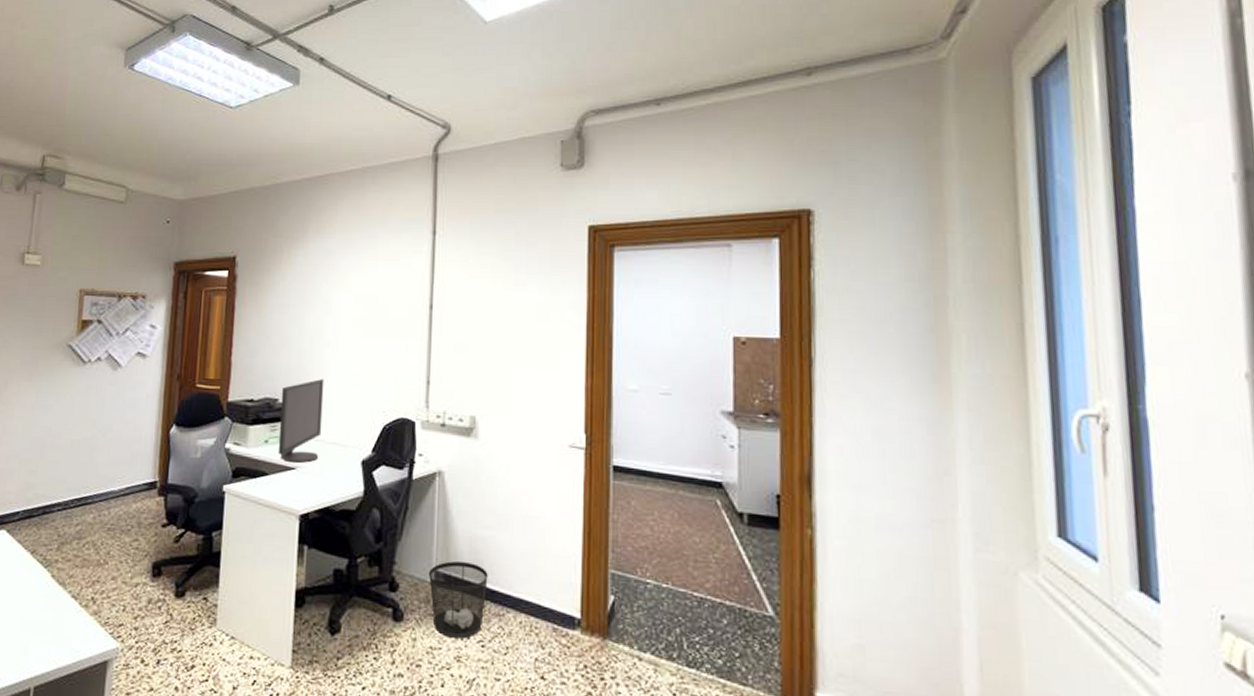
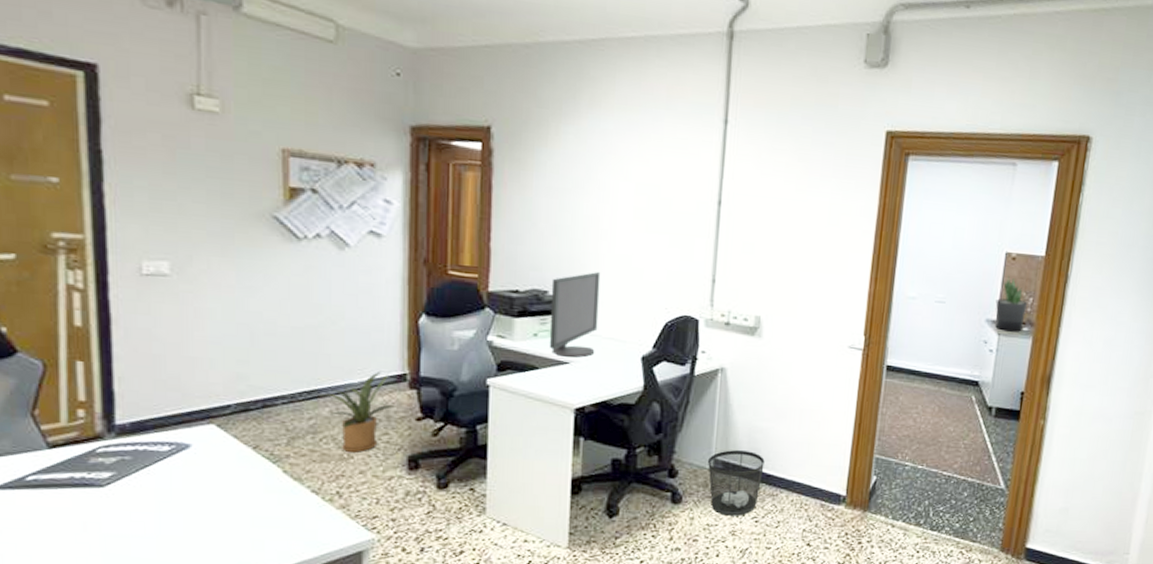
house plant: none [86,480,144,558] -> present [319,372,393,453]
planter: none [729,361,767,425] -> present [995,275,1027,332]

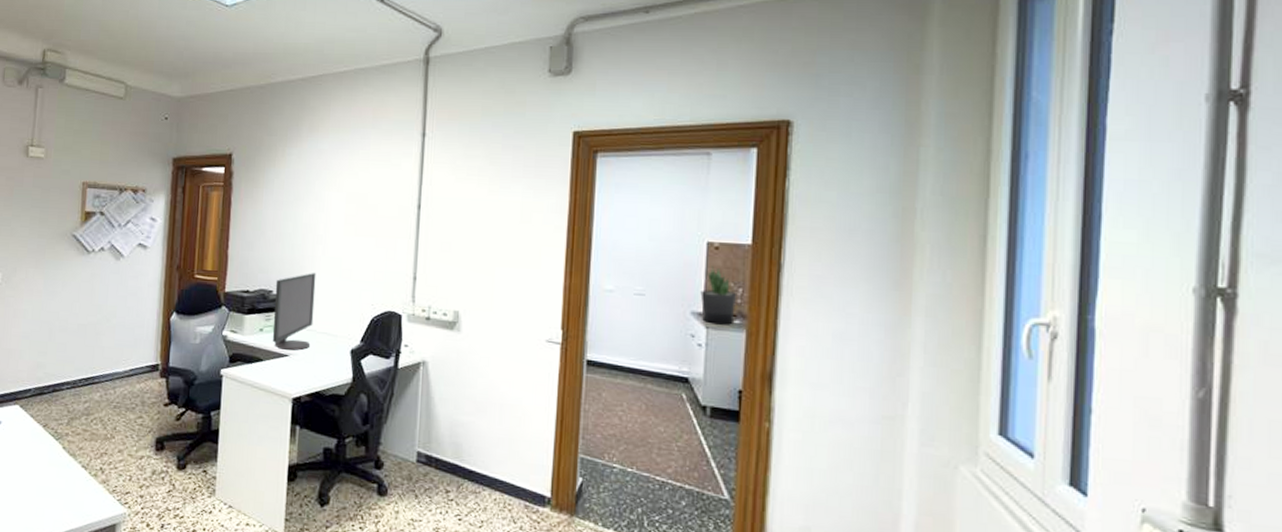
house plant: present [319,372,393,453] -> none [93,362,147,433]
waste bin: present [708,450,765,516] -> none [412,443,467,513]

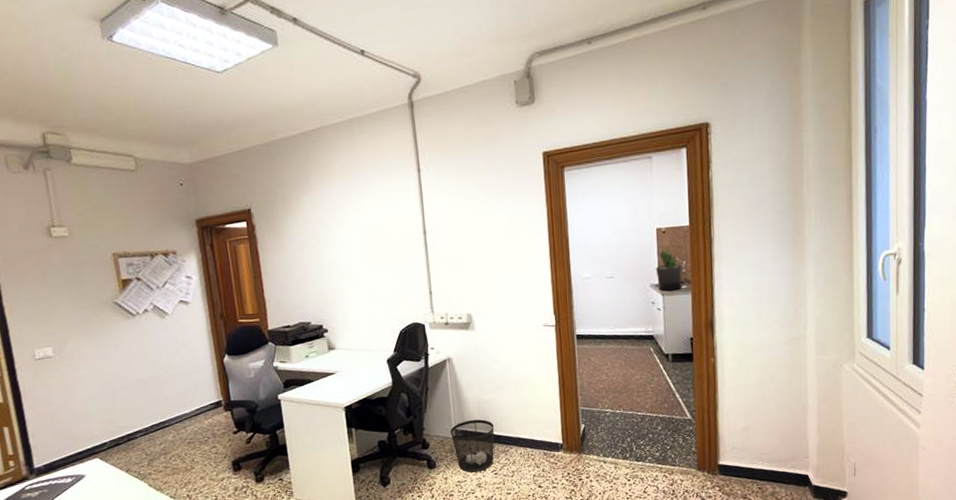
computer monitor: present [272,273,316,351] -> none [312,301,352,369]
waste bin: none [412,443,467,513] -> present [450,419,494,473]

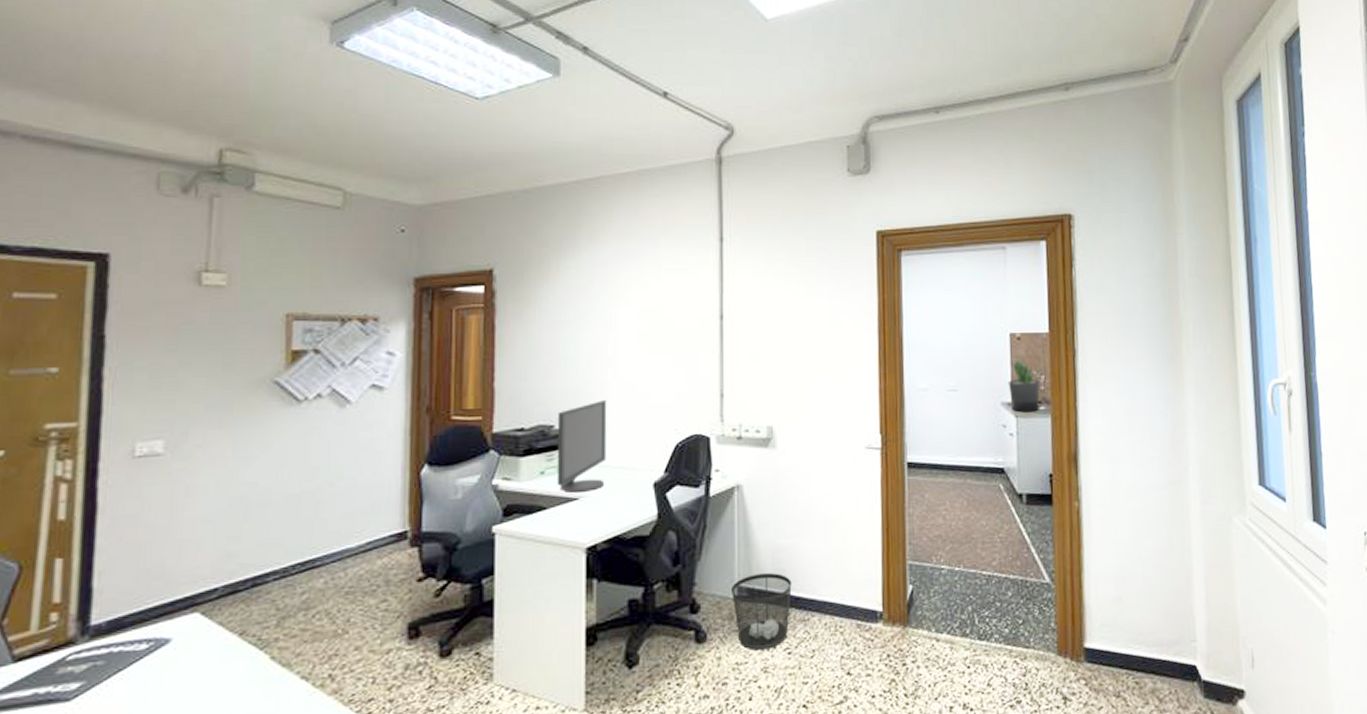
computer monitor: none [312,301,352,369] -> present [556,400,607,493]

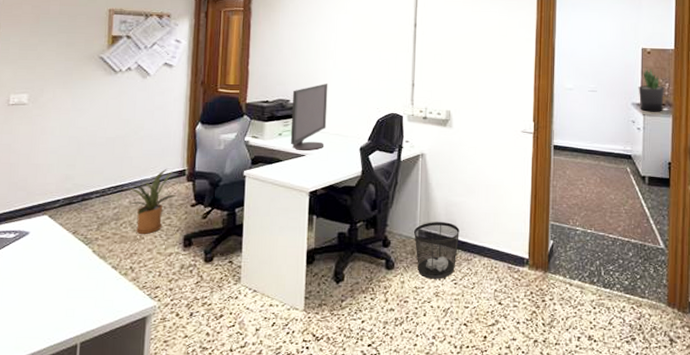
house plant: none [314,532,393,627] -> present [122,169,175,234]

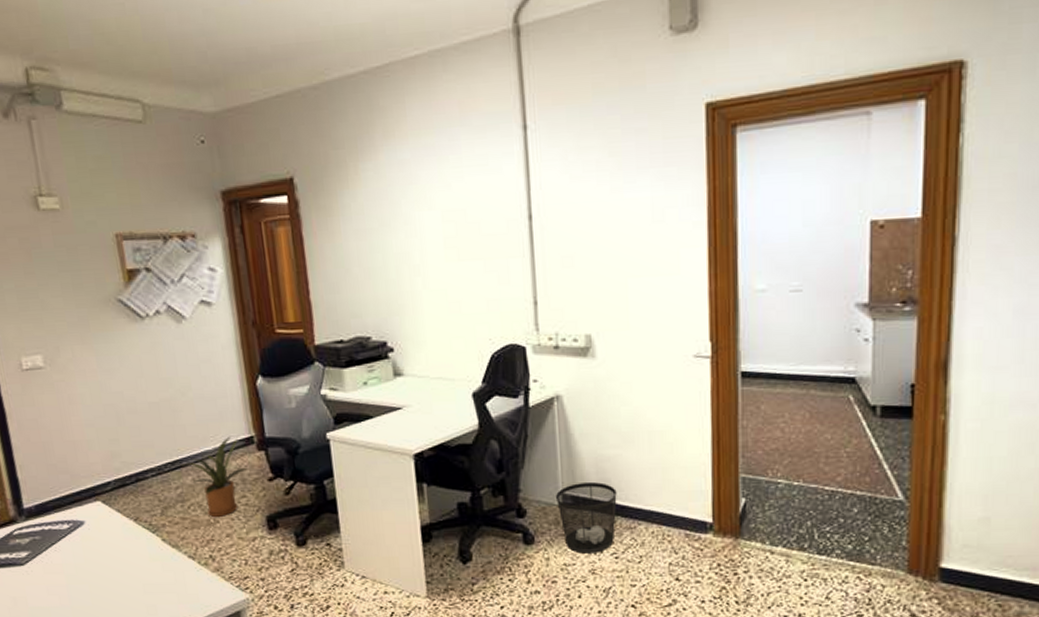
computer monitor: present [290,83,328,151] -> none [373,311,425,402]
planter: present [638,66,664,112] -> none [865,247,905,315]

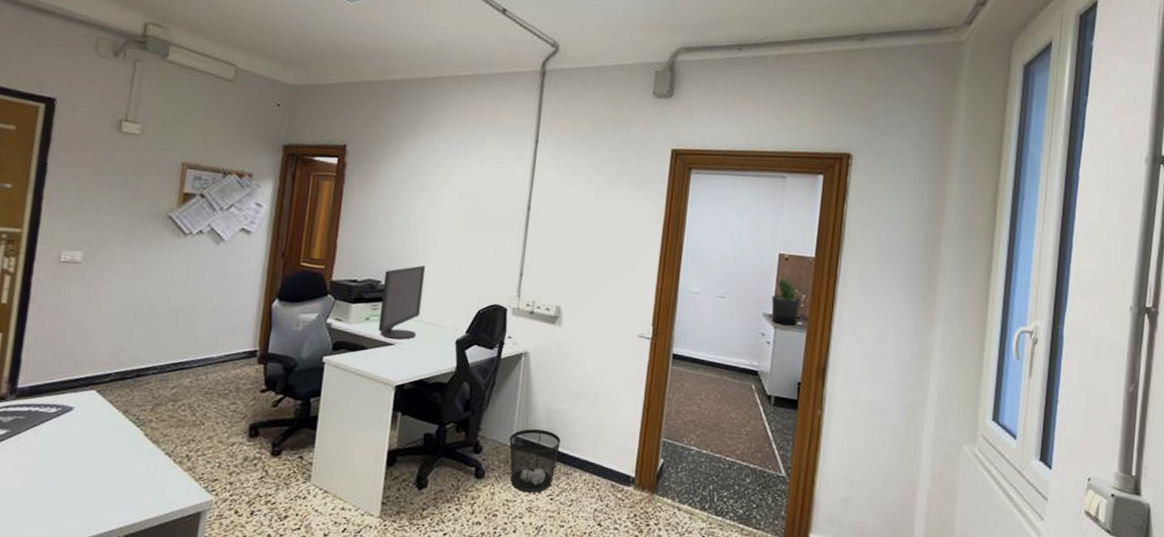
house plant: present [181,437,246,517] -> none [183,348,243,420]
computer monitor: none [373,311,425,402] -> present [378,265,426,340]
planter: none [865,247,905,315] -> present [771,274,800,326]

